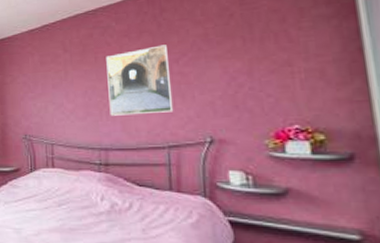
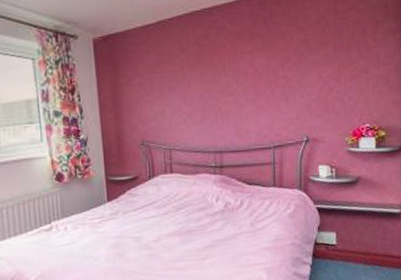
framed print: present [106,45,174,116] -> none [221,49,279,119]

